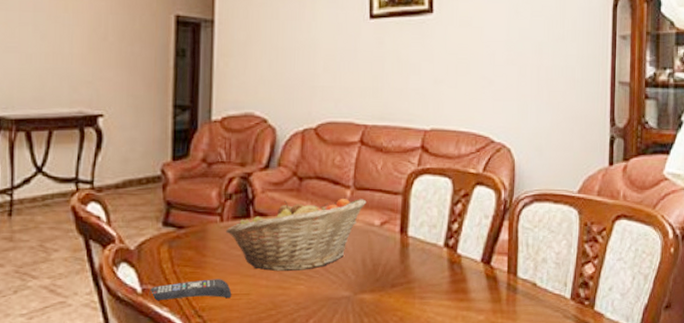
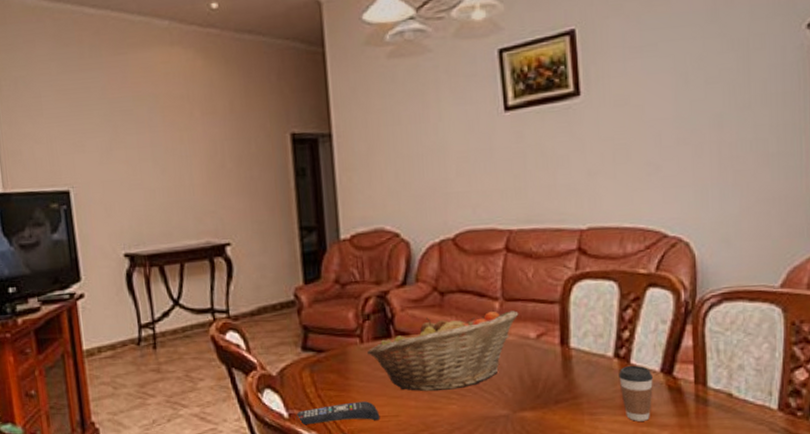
coffee cup: none [446,254,474,306] -> present [618,365,653,421]

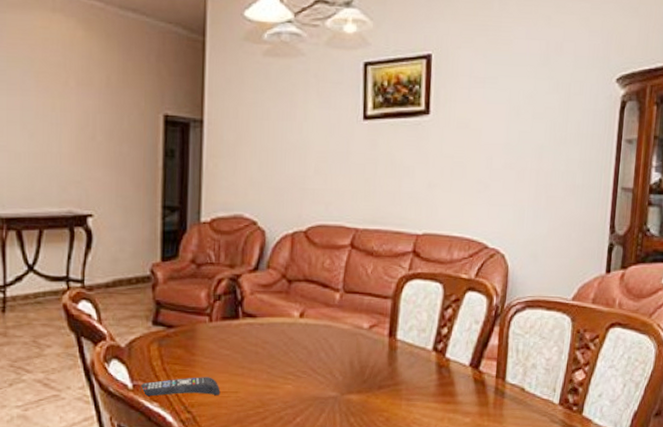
fruit basket: present [367,310,519,392] -> none [215,302,356,372]
coffee cup: present [618,365,653,421] -> none [434,358,463,408]

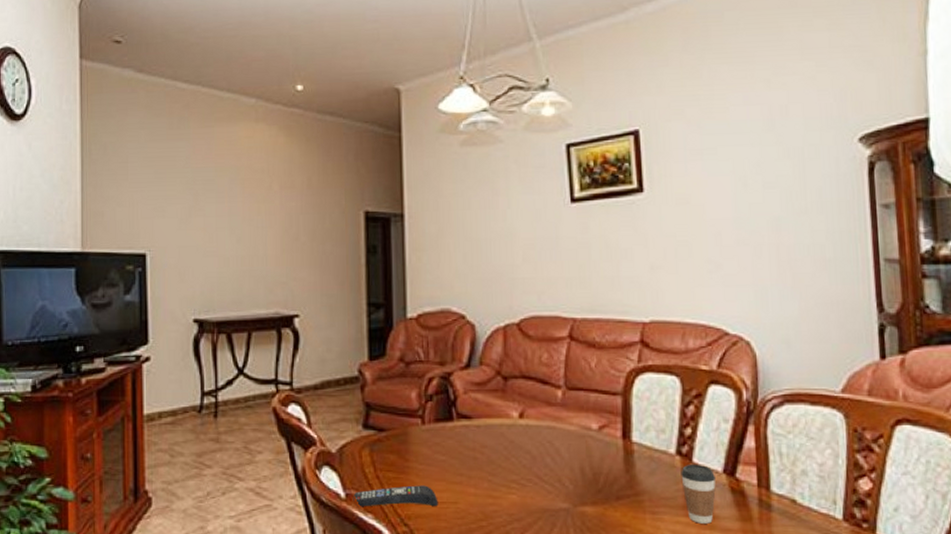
coffee cup: none [434,358,463,408] -> present [681,463,716,524]

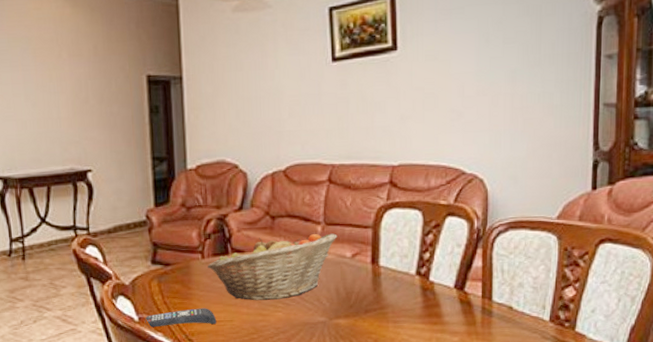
fruit basket: none [428,400,581,479] -> present [208,233,338,301]
coffee cup: present [681,463,716,524] -> none [419,281,447,329]

